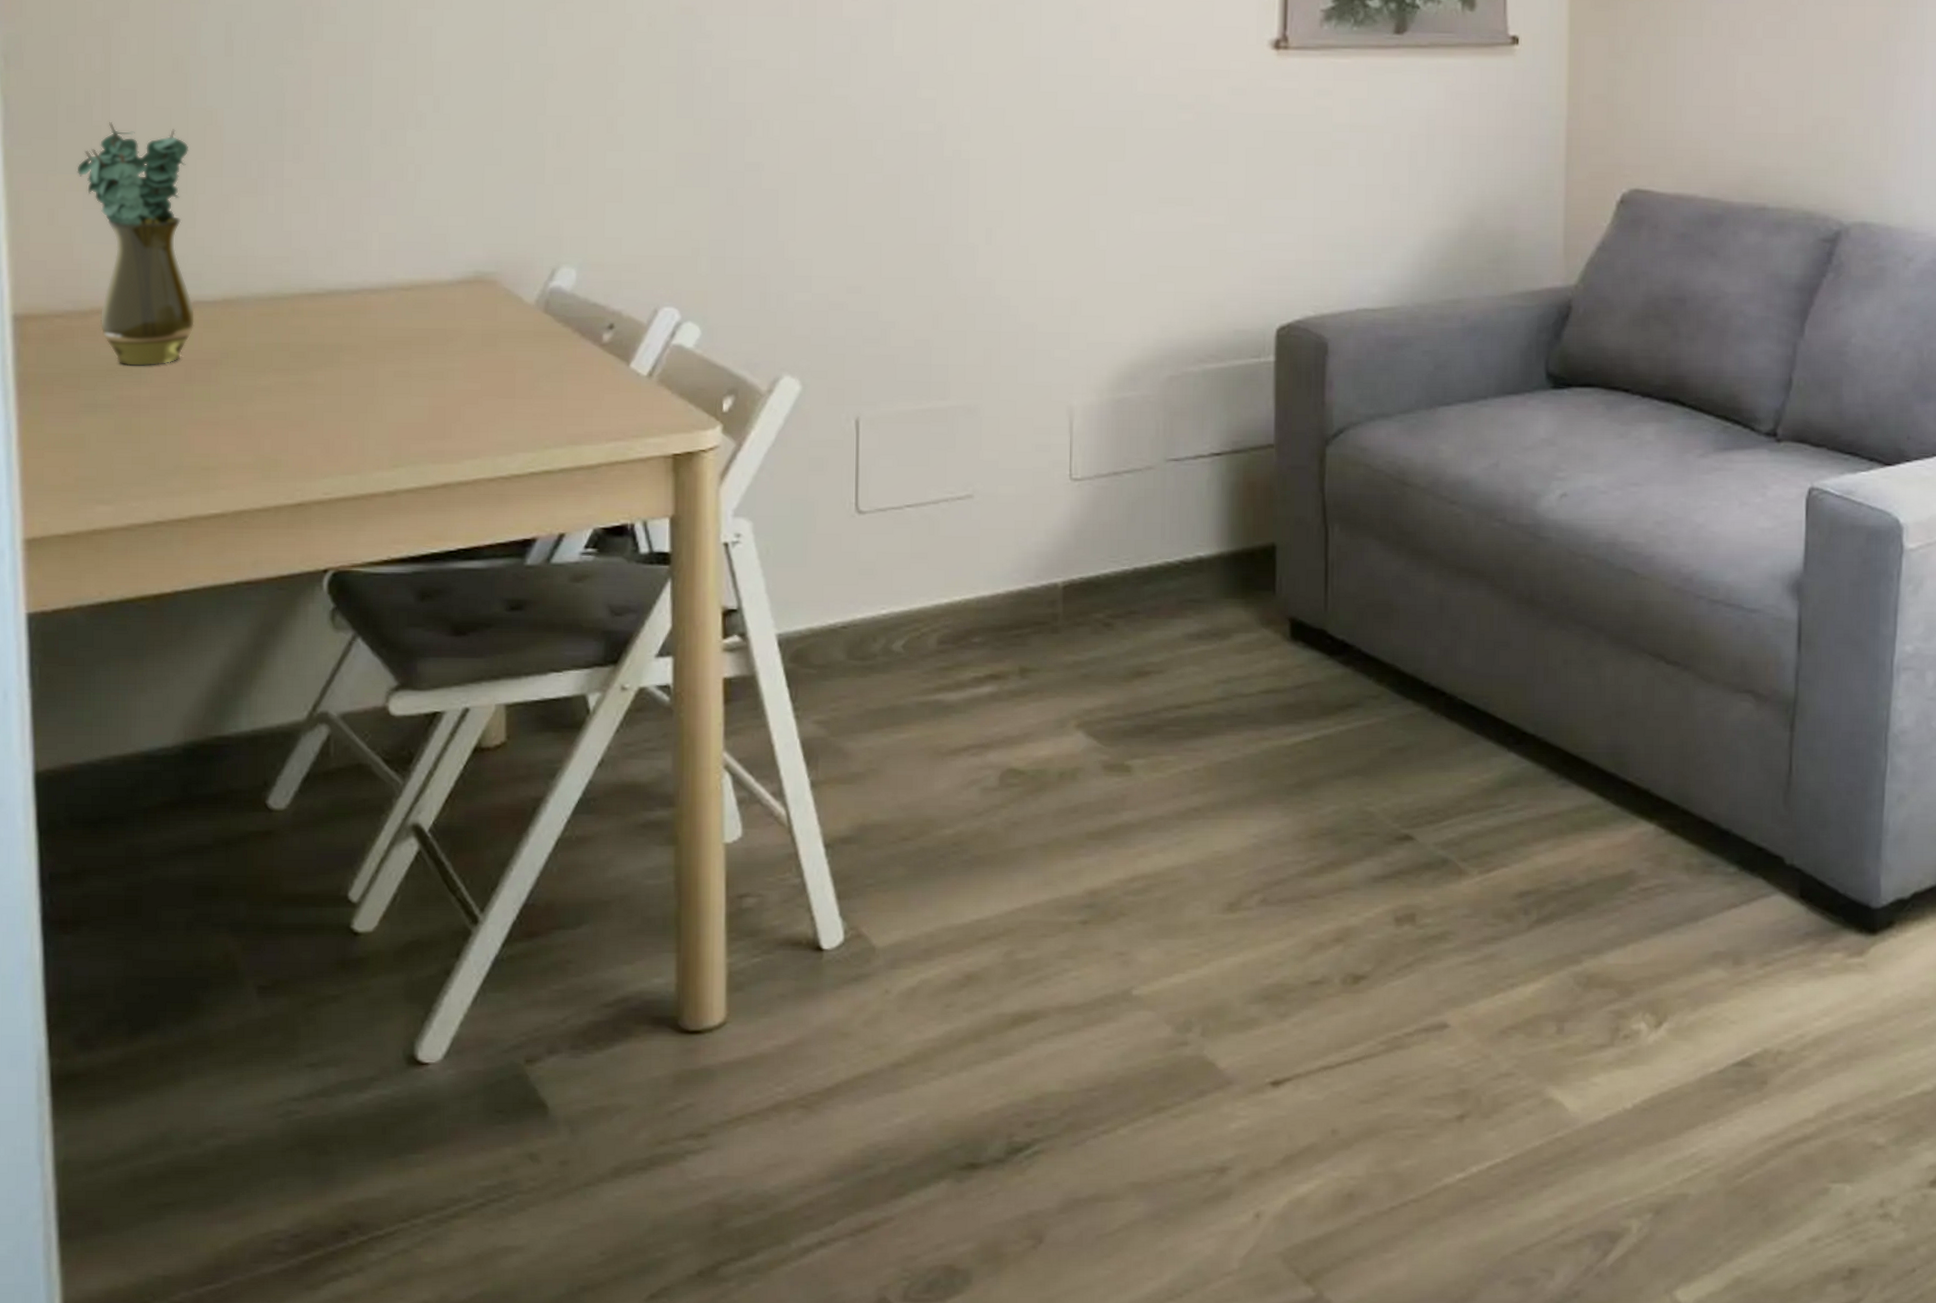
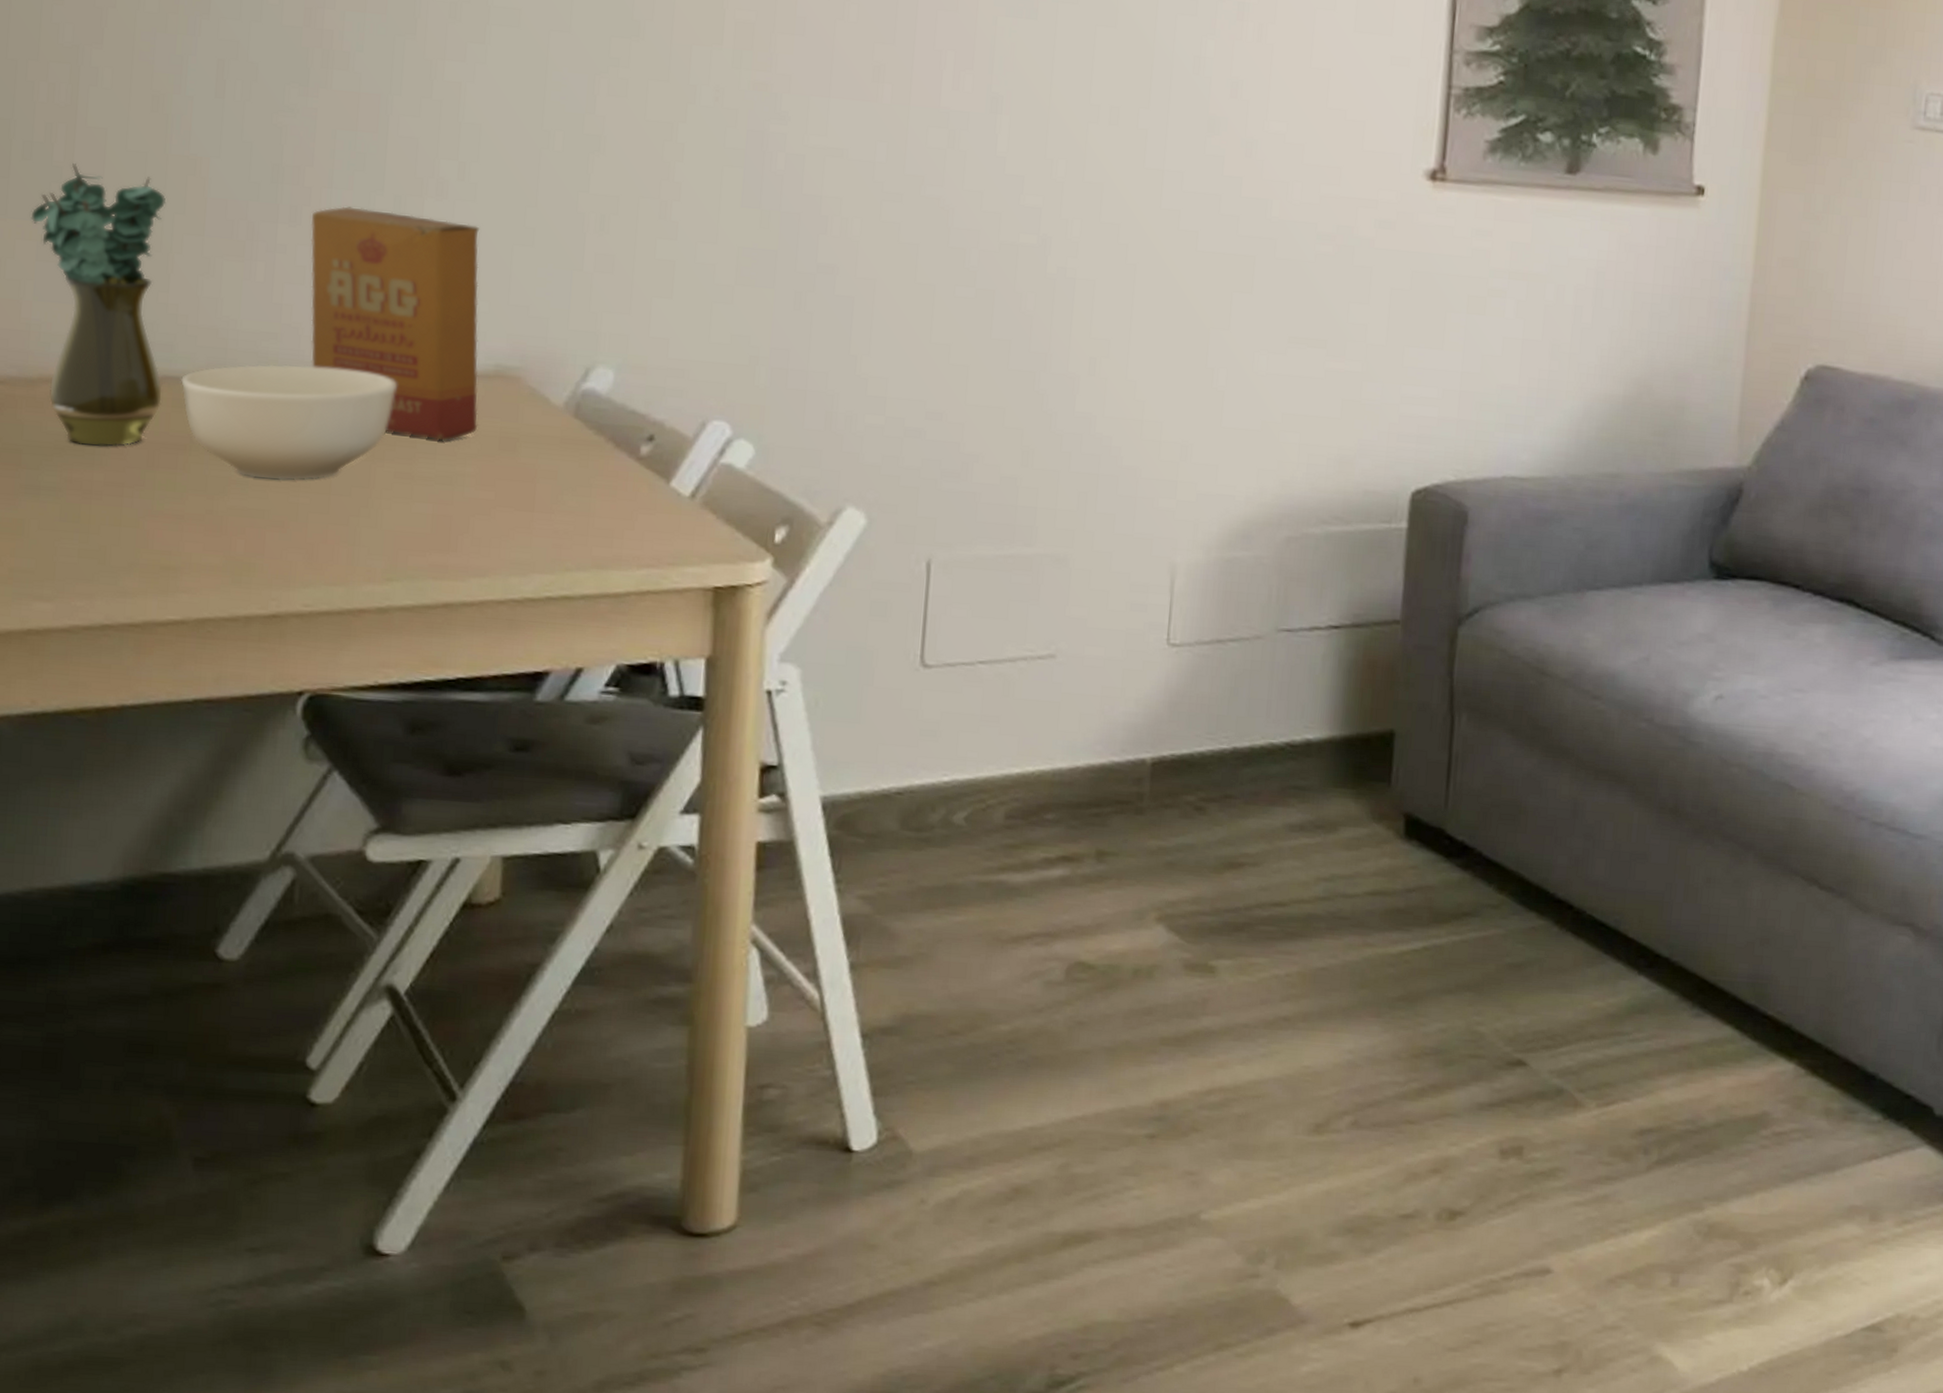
bowl: none [209,282,392,385] -> present [180,364,397,480]
product box: none [311,142,463,341] -> present [310,206,480,440]

